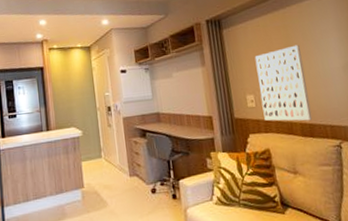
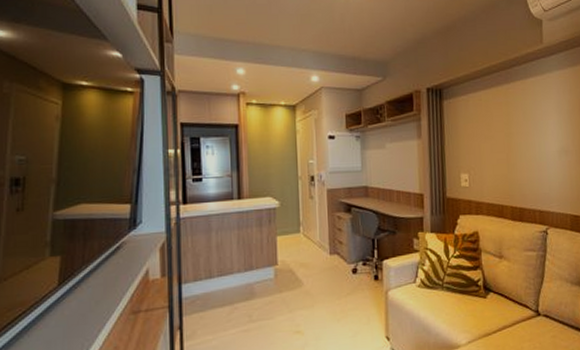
wall art: present [254,44,313,121] -> none [473,124,524,205]

